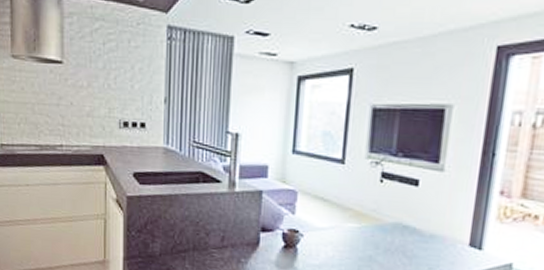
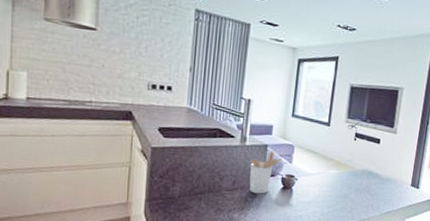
utensil holder: none [241,199,282,254] -> present [249,151,283,194]

